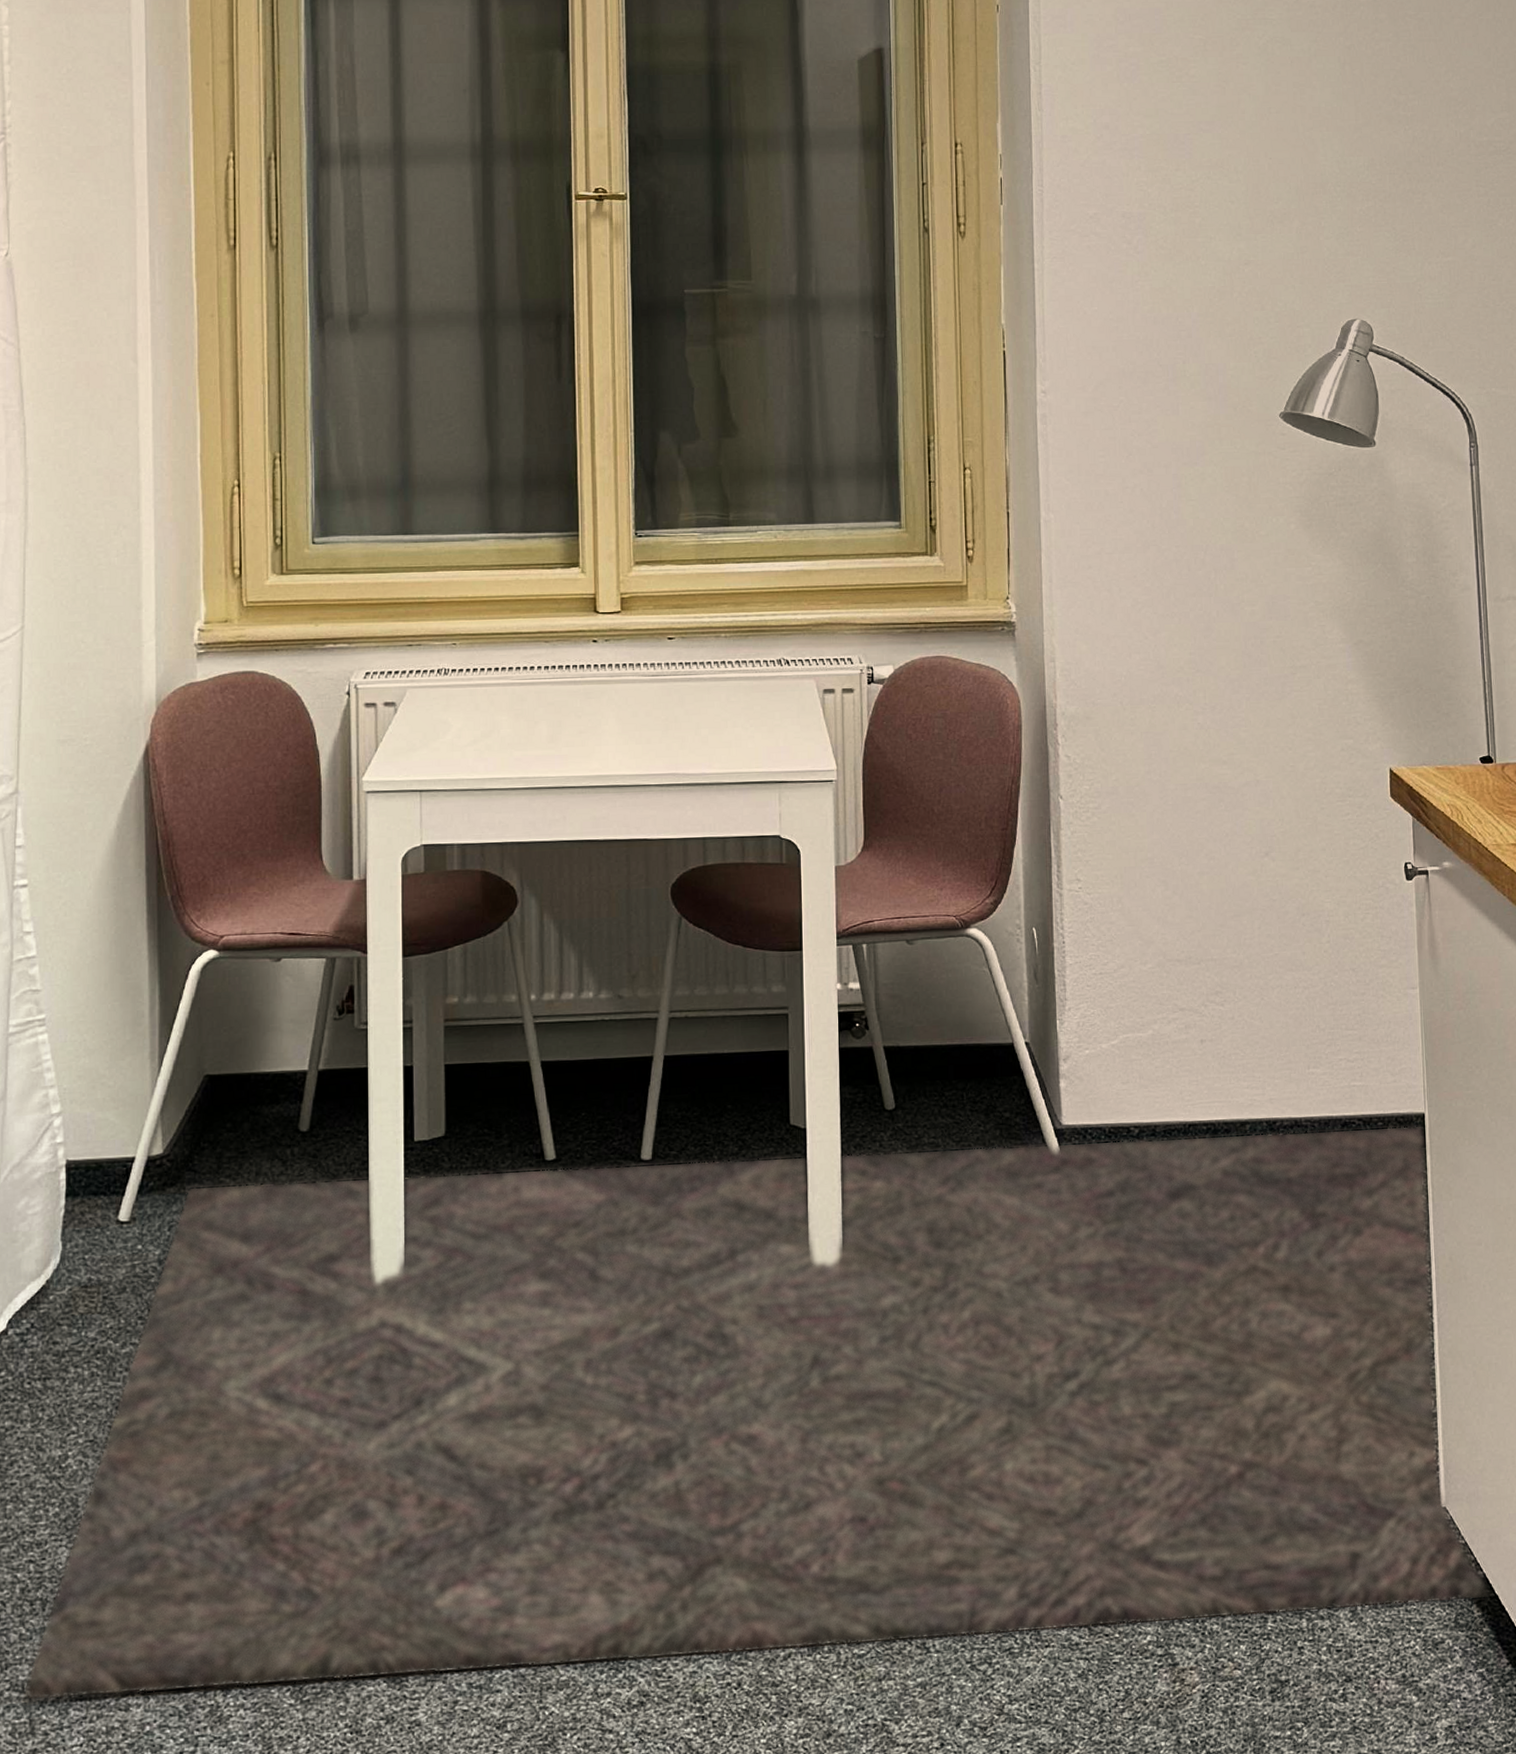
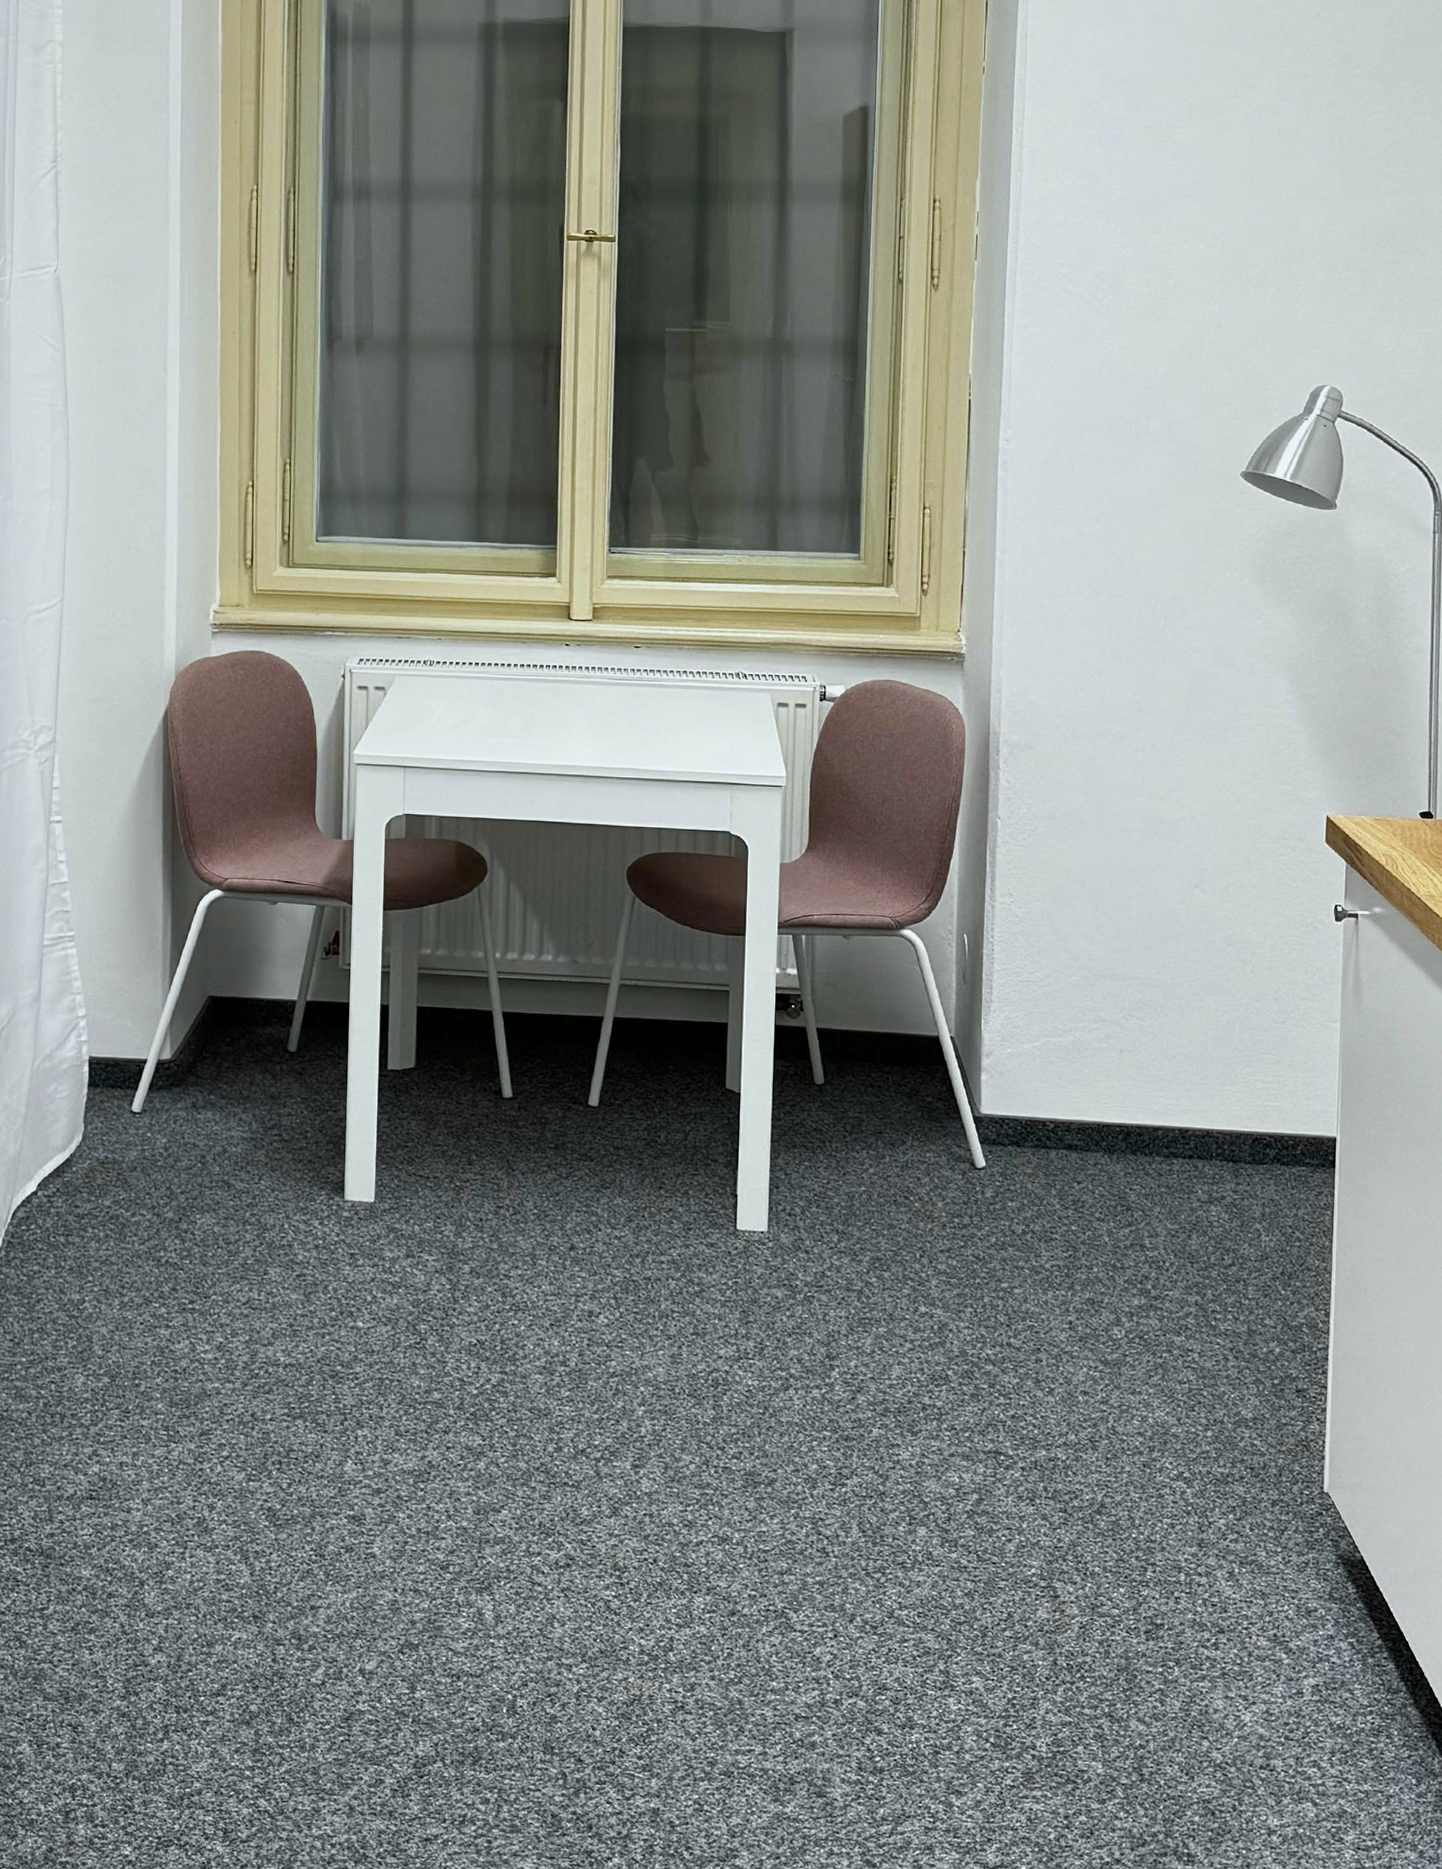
rug: present [23,1126,1491,1701] -> none [44,1089,1367,1579]

